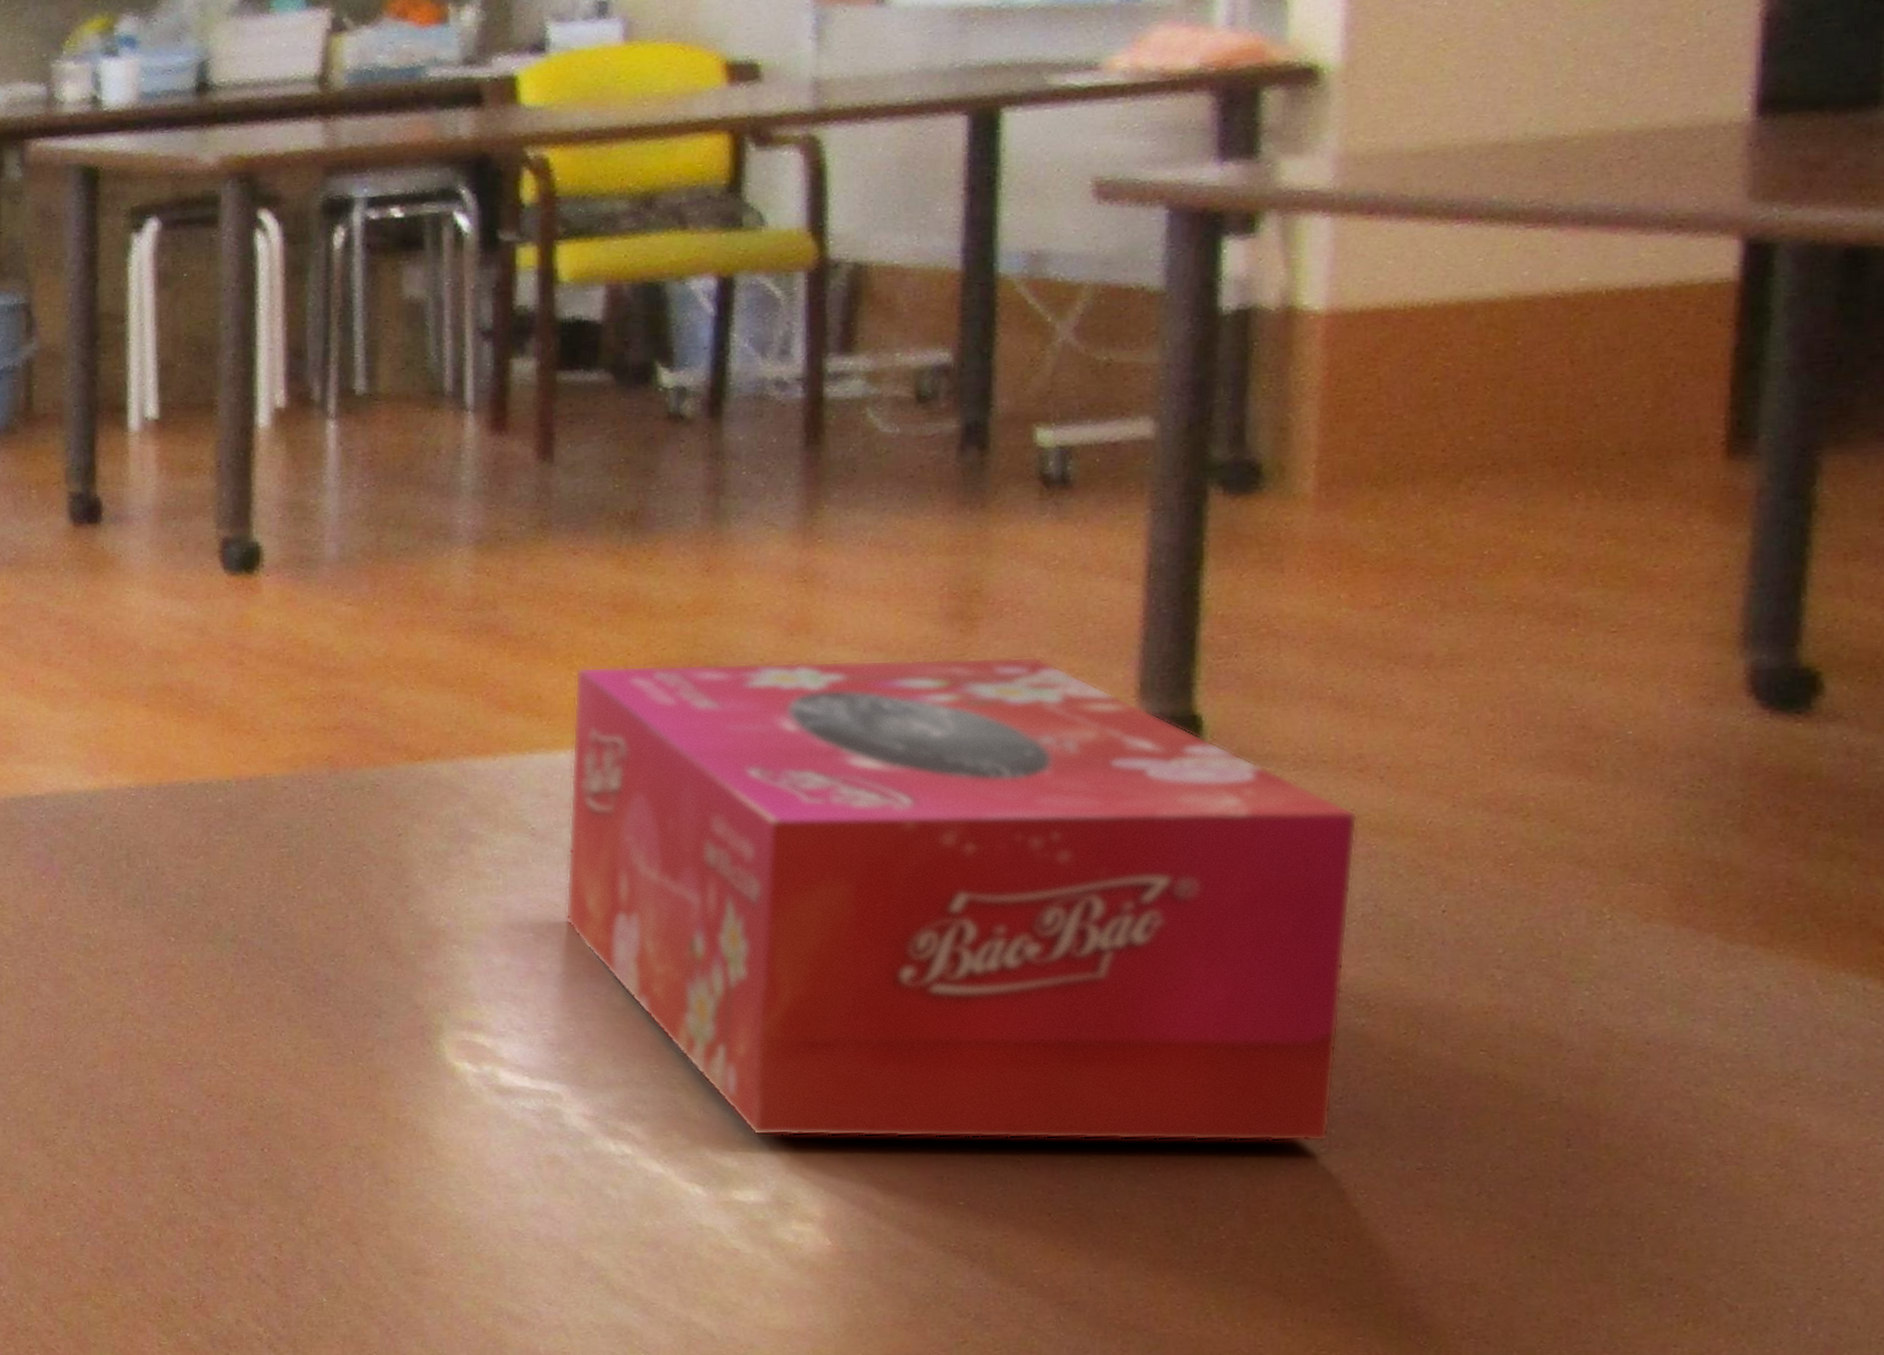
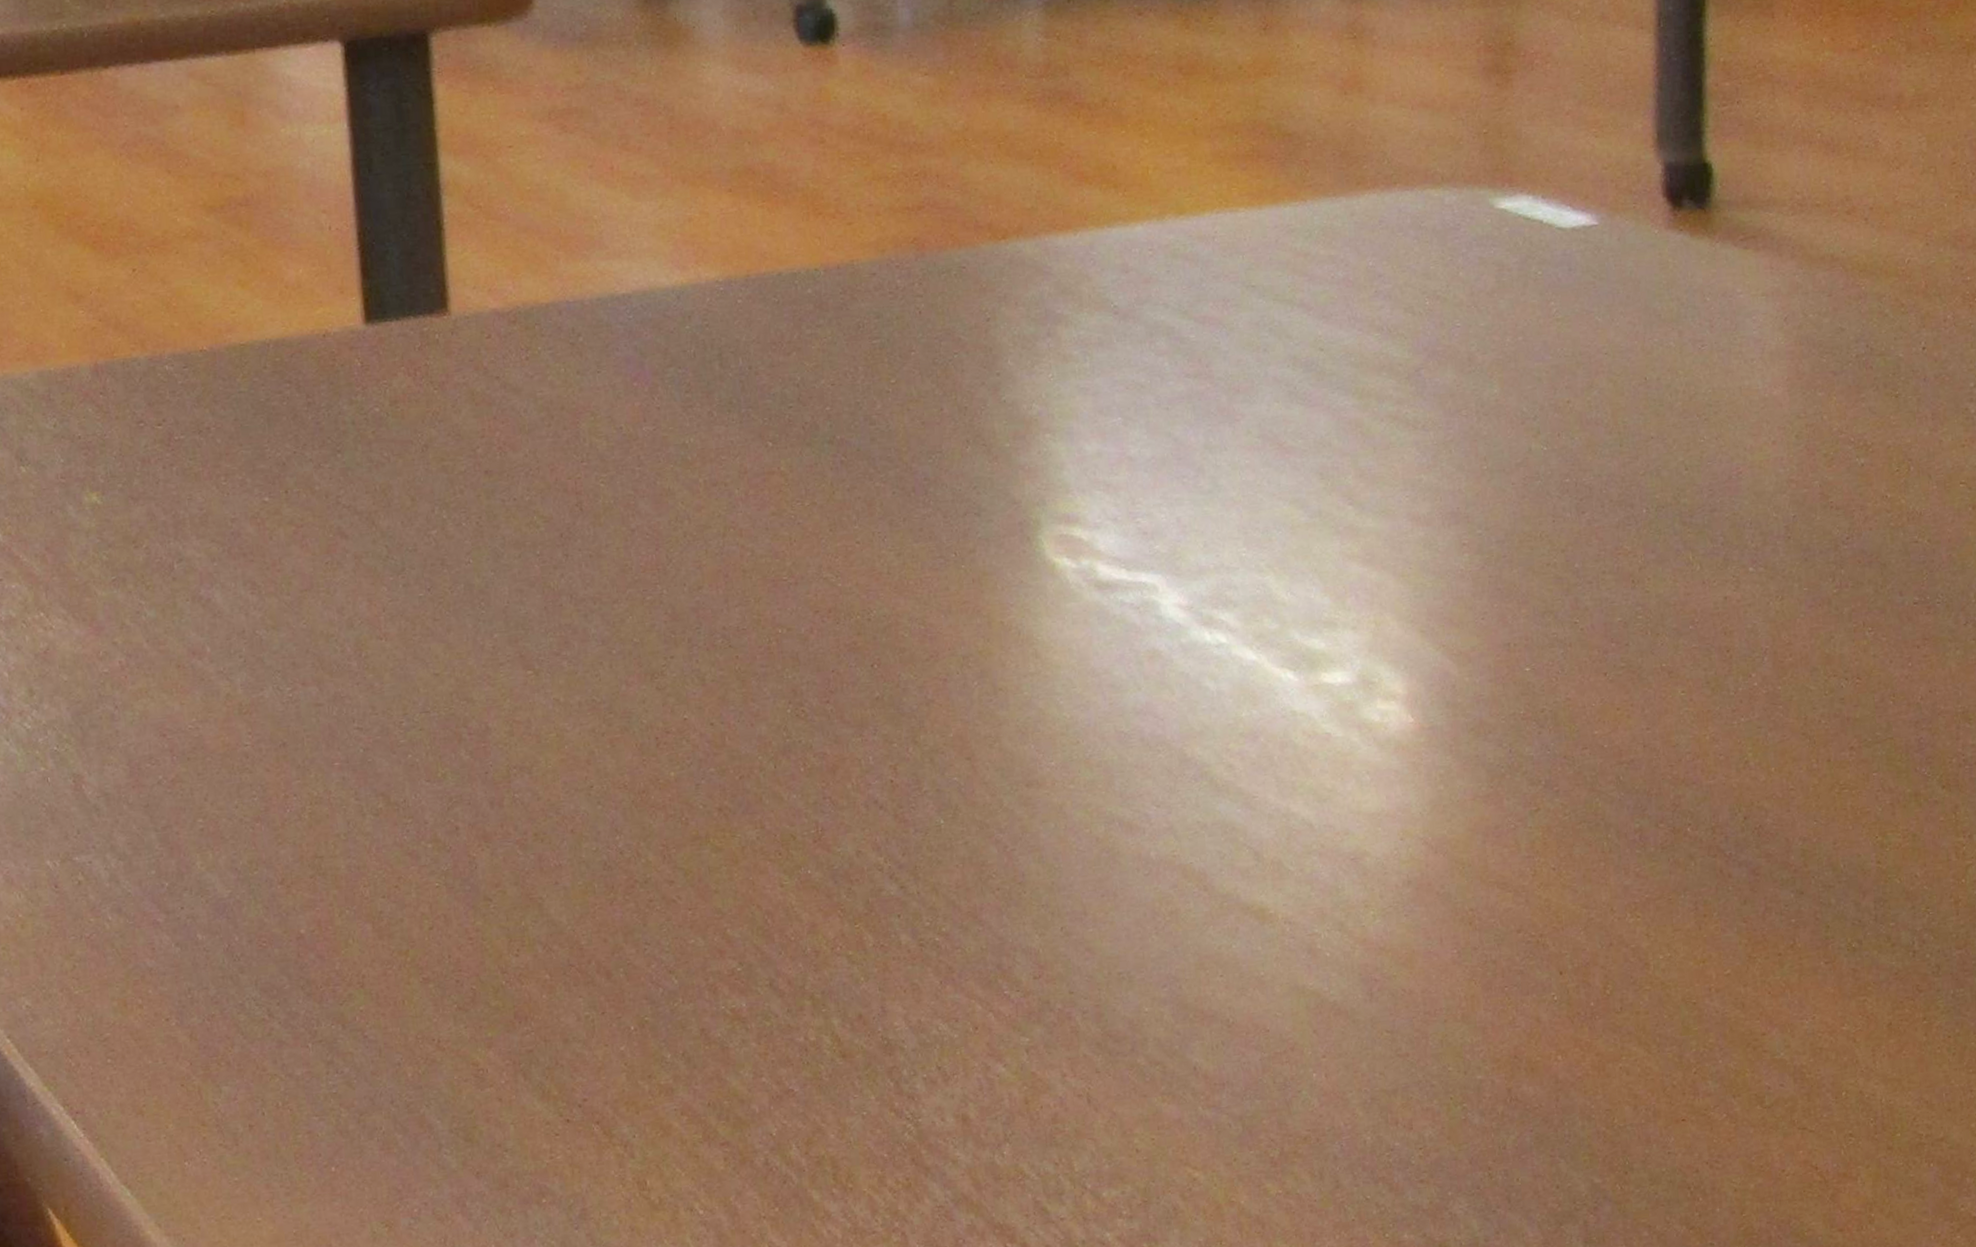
tissue box: present [565,656,1357,1142] -> none [1146,108,1849,615]

